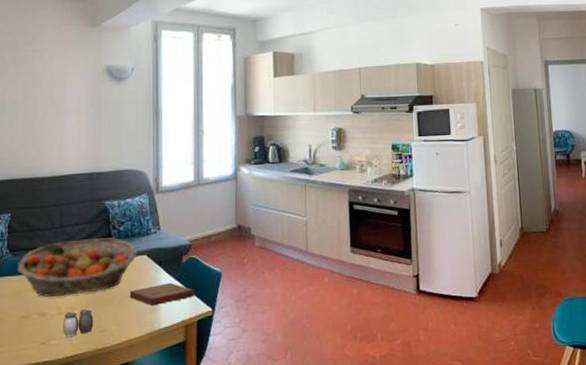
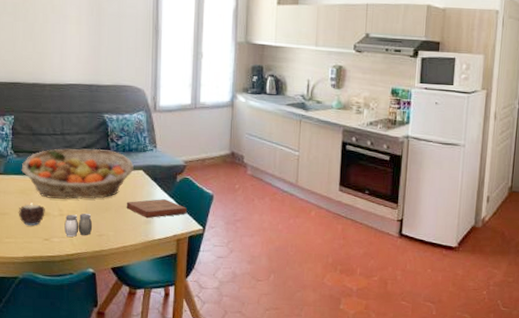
candle: none [12,304,42,331] -> present [18,203,45,226]

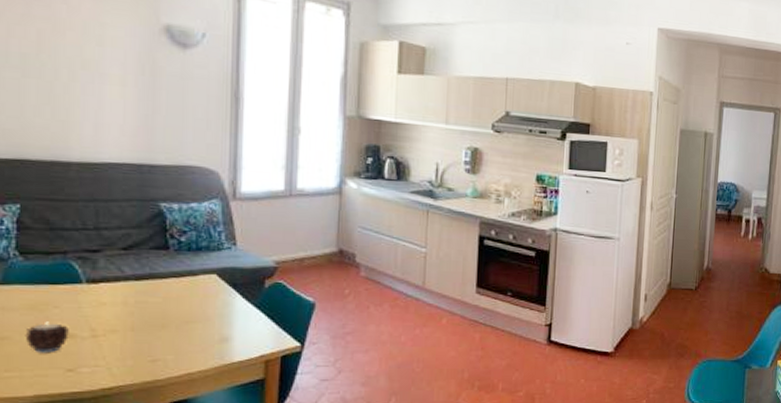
fruit basket: present [21,148,134,199] -> none [31,247,203,315]
salt and pepper shaker: present [64,213,93,237] -> none [99,332,142,364]
book: present [126,199,187,219] -> none [192,310,279,336]

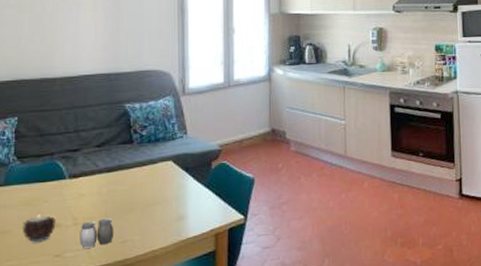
salt and pepper shaker: none [99,332,142,364] -> present [80,217,114,248]

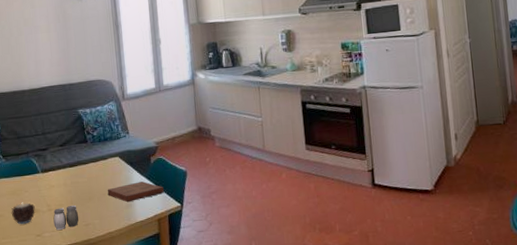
book: none [154,190,225,215] -> present [107,181,164,203]

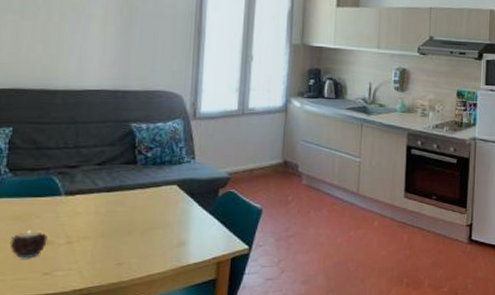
salt and pepper shaker: present [53,205,79,230] -> none [72,238,110,268]
book: present [107,181,164,203] -> none [154,217,230,241]

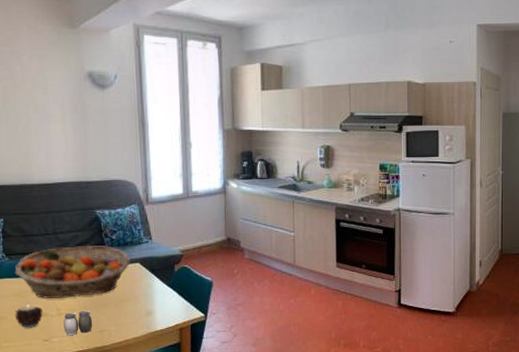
fruit basket: none [17,163,166,223] -> present [14,245,130,298]
salt and pepper shaker: none [72,238,110,268] -> present [63,310,93,335]

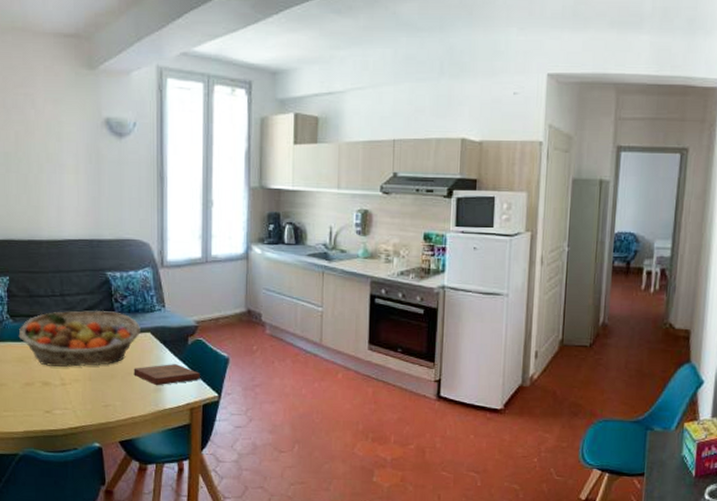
candle: present [14,304,43,328] -> none [16,372,46,398]
salt and pepper shaker: present [63,310,93,335] -> none [67,381,98,408]
book: none [125,290,187,311] -> present [133,364,200,386]

